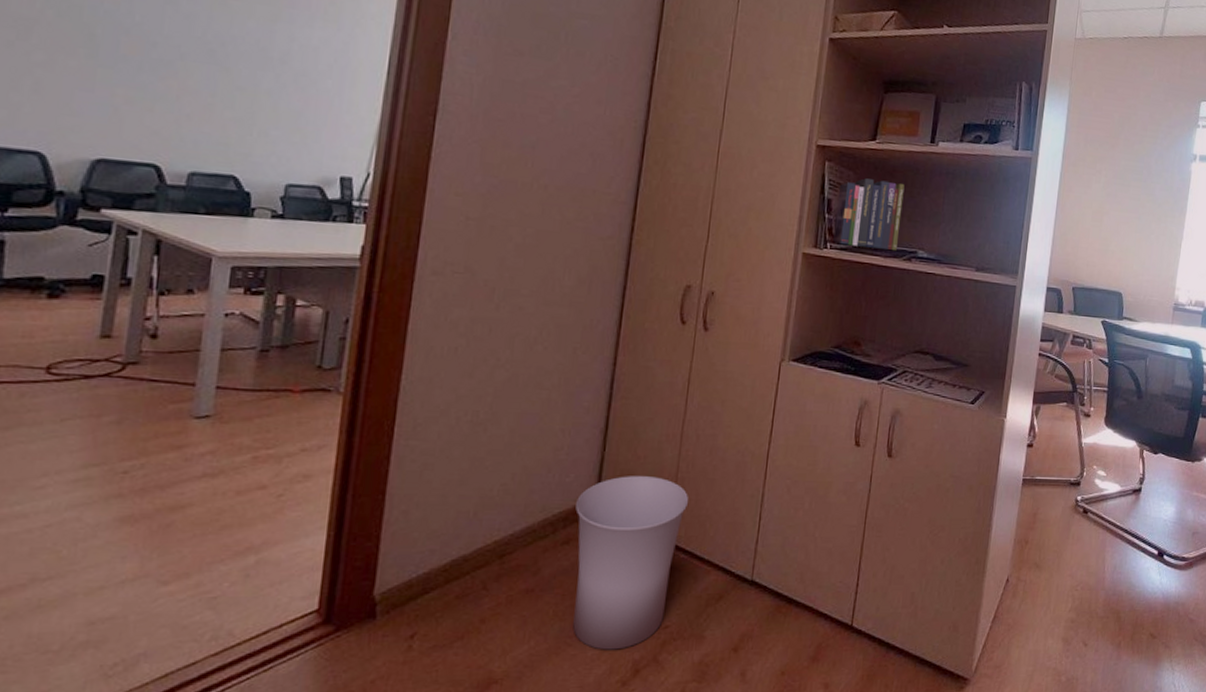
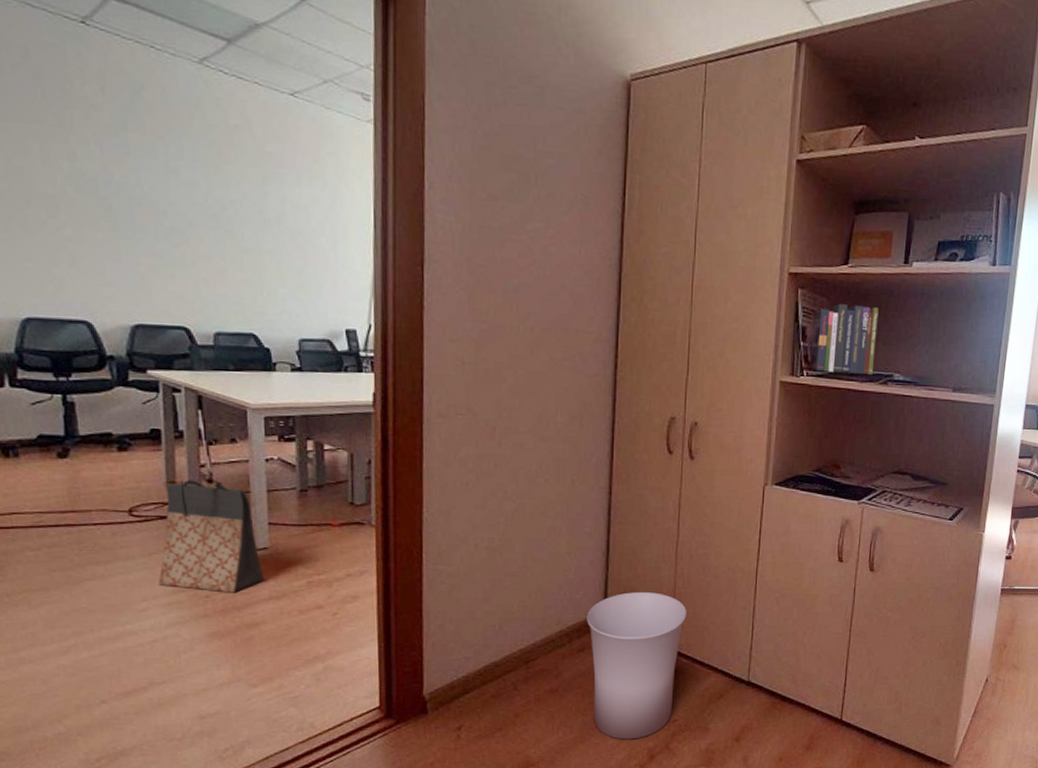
bag: none [67,334,201,469] -> present [158,480,266,593]

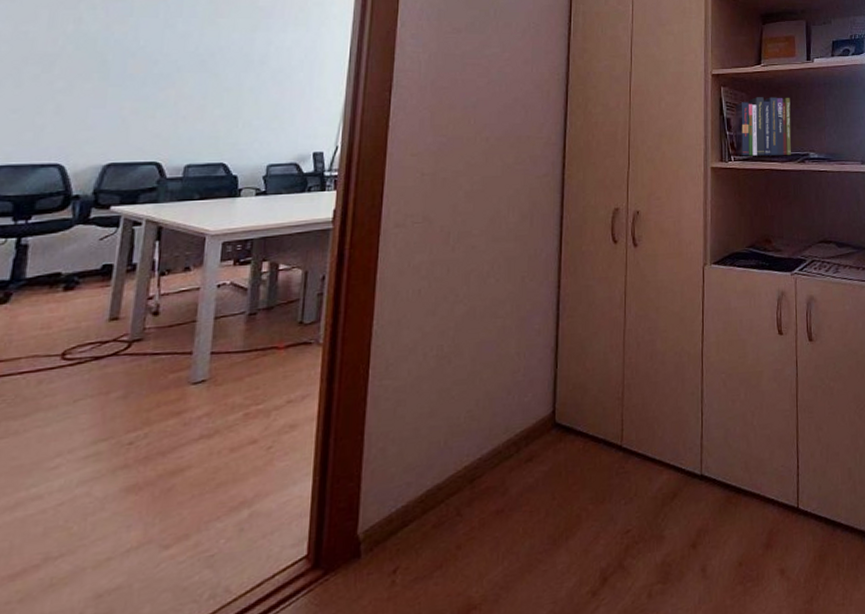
bag: present [158,480,266,593] -> none [78,312,199,437]
waste bin: present [587,592,687,740] -> none [535,386,637,562]

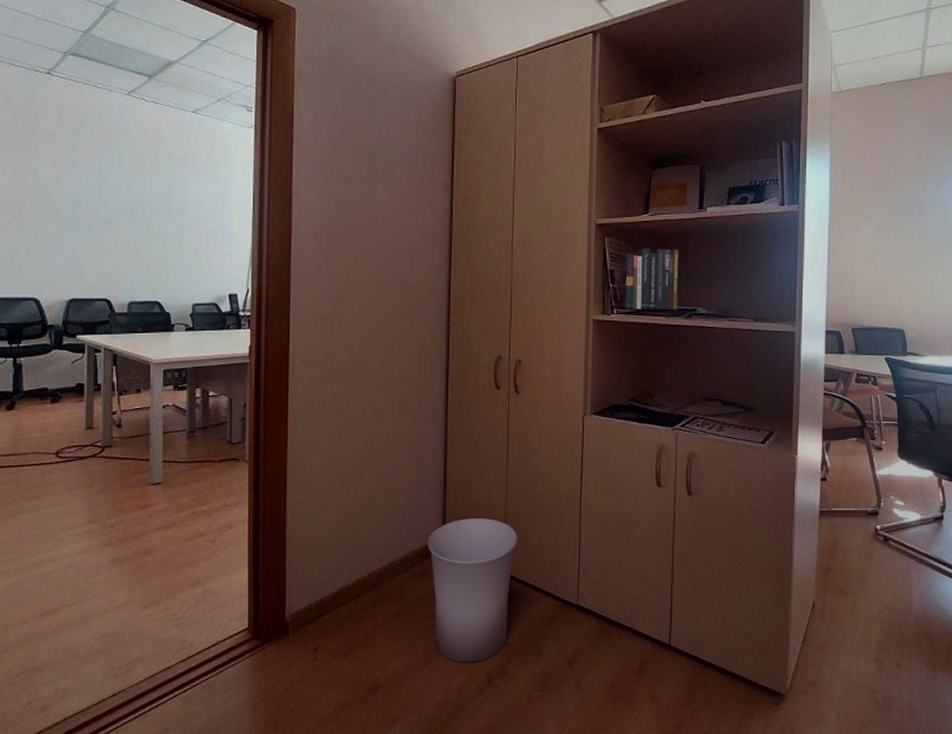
waste bin: none [535,386,637,562] -> present [428,518,518,663]

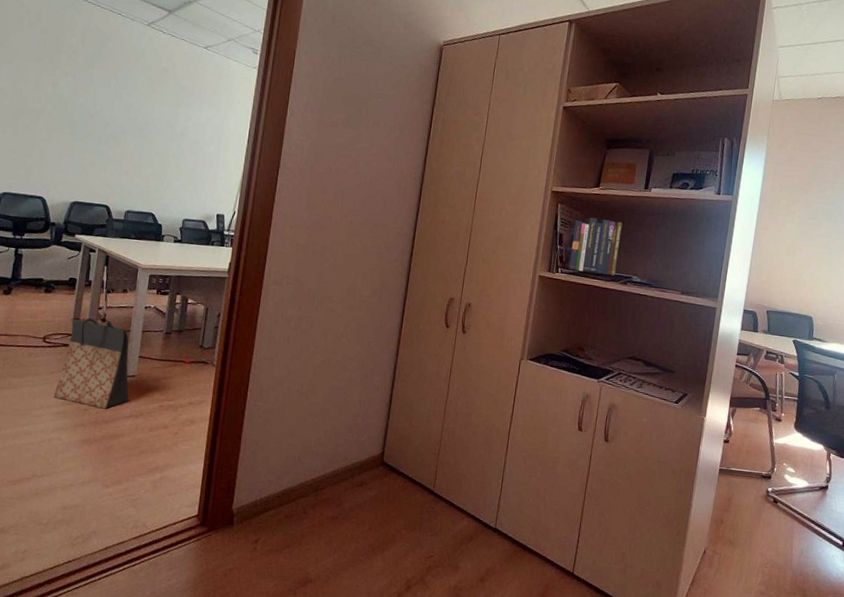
bag: none [75,425,159,523] -> present [53,318,130,409]
waste bin: present [428,518,518,663] -> none [364,439,449,569]

